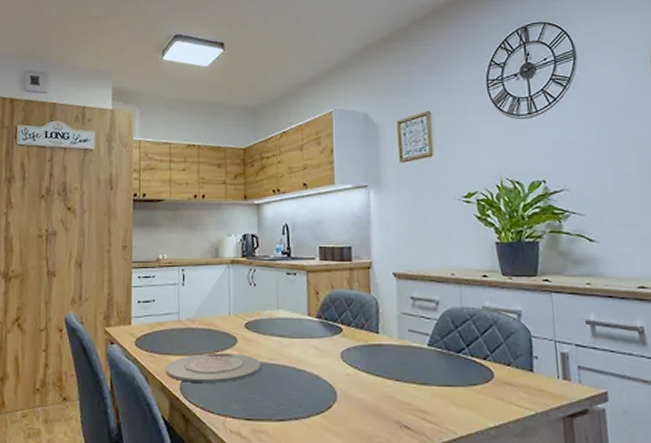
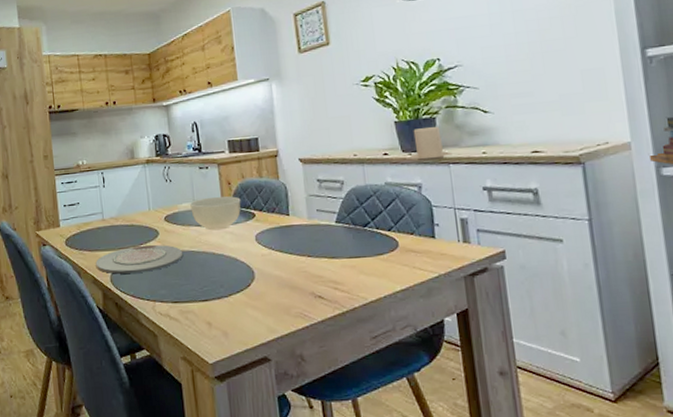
bowl: none [274,306,328,343] -> present [190,196,241,231]
candle: none [509,252,555,287] -> present [409,127,452,161]

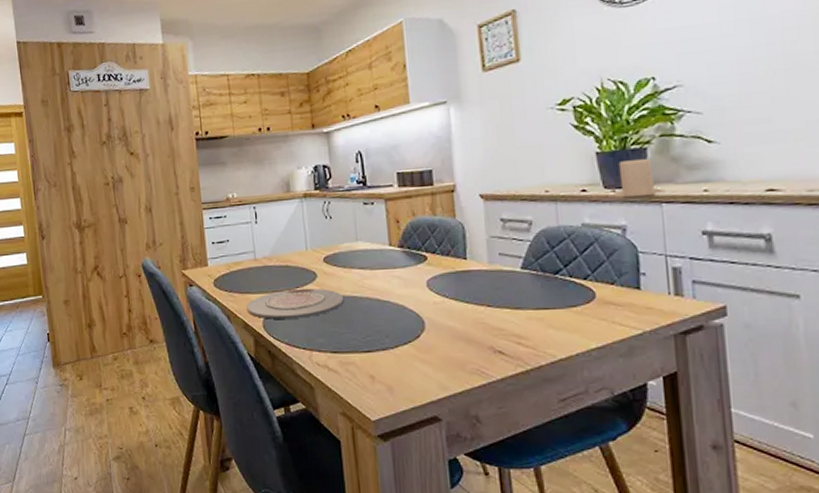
bowl: present [190,196,241,231] -> none [352,235,411,275]

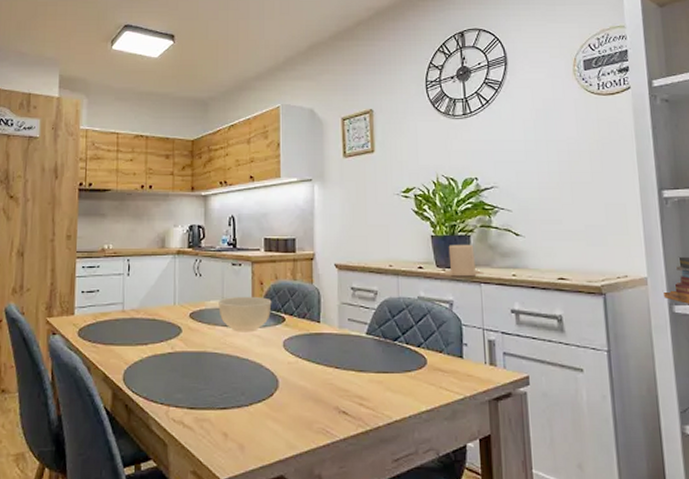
plate: present [246,288,344,319] -> none [109,342,206,372]
bowl: none [352,235,411,275] -> present [218,296,272,332]

